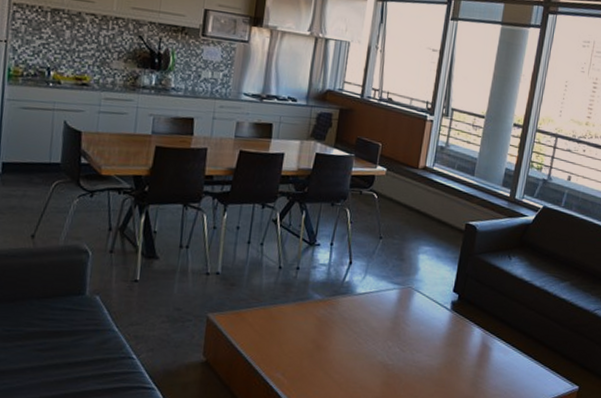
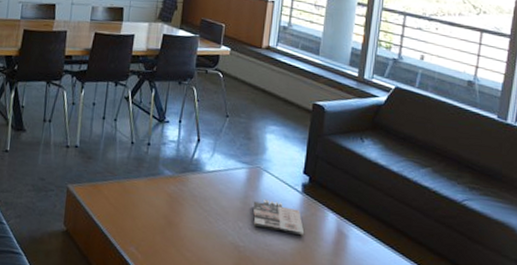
magazine: none [402,319,451,351] -> present [252,200,304,236]

